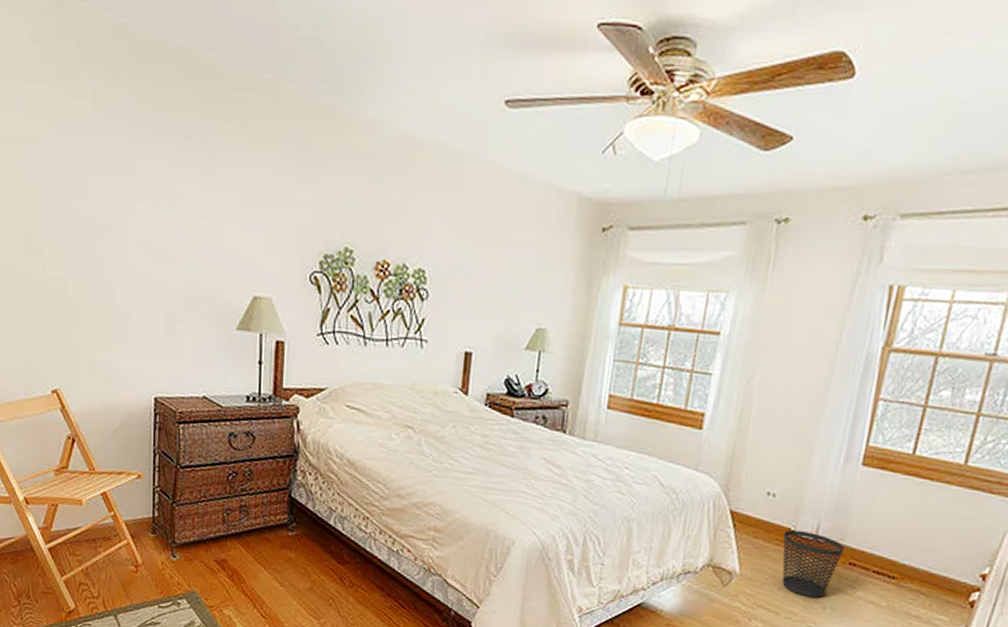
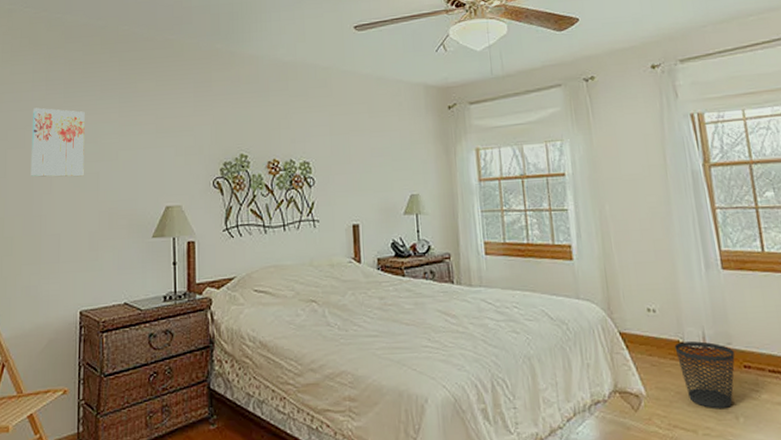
wall art: none [95,147,159,245] -> present [30,107,85,177]

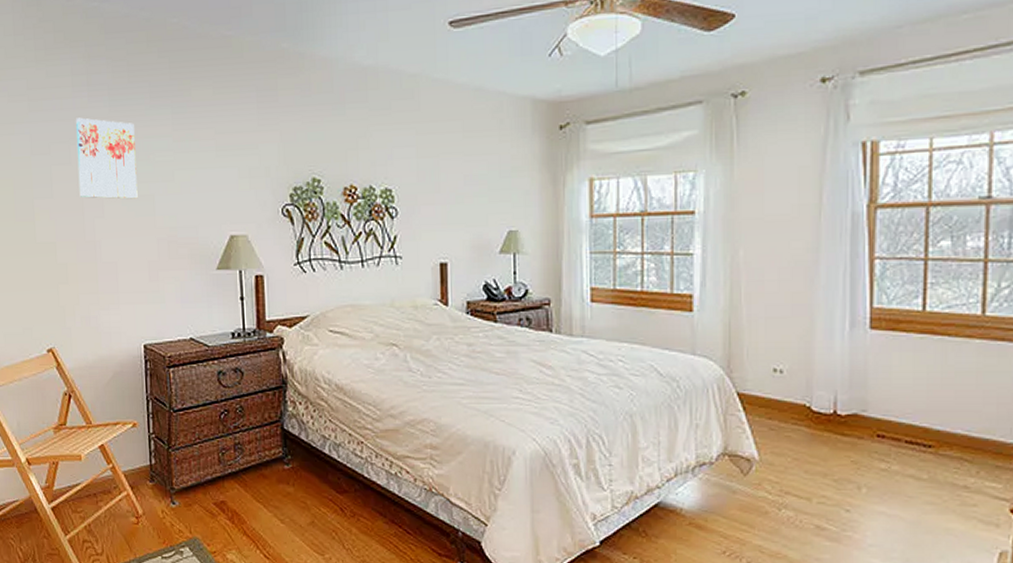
wastebasket: present [674,341,735,409] -> none [799,407,868,479]

